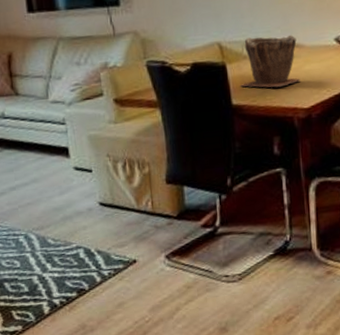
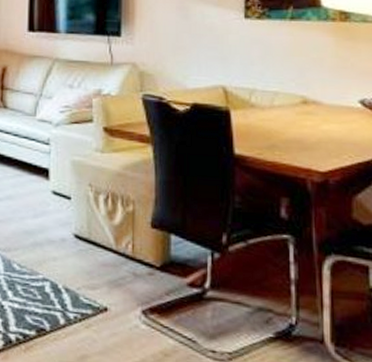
plant pot: present [240,35,300,88] -> none [245,86,316,144]

